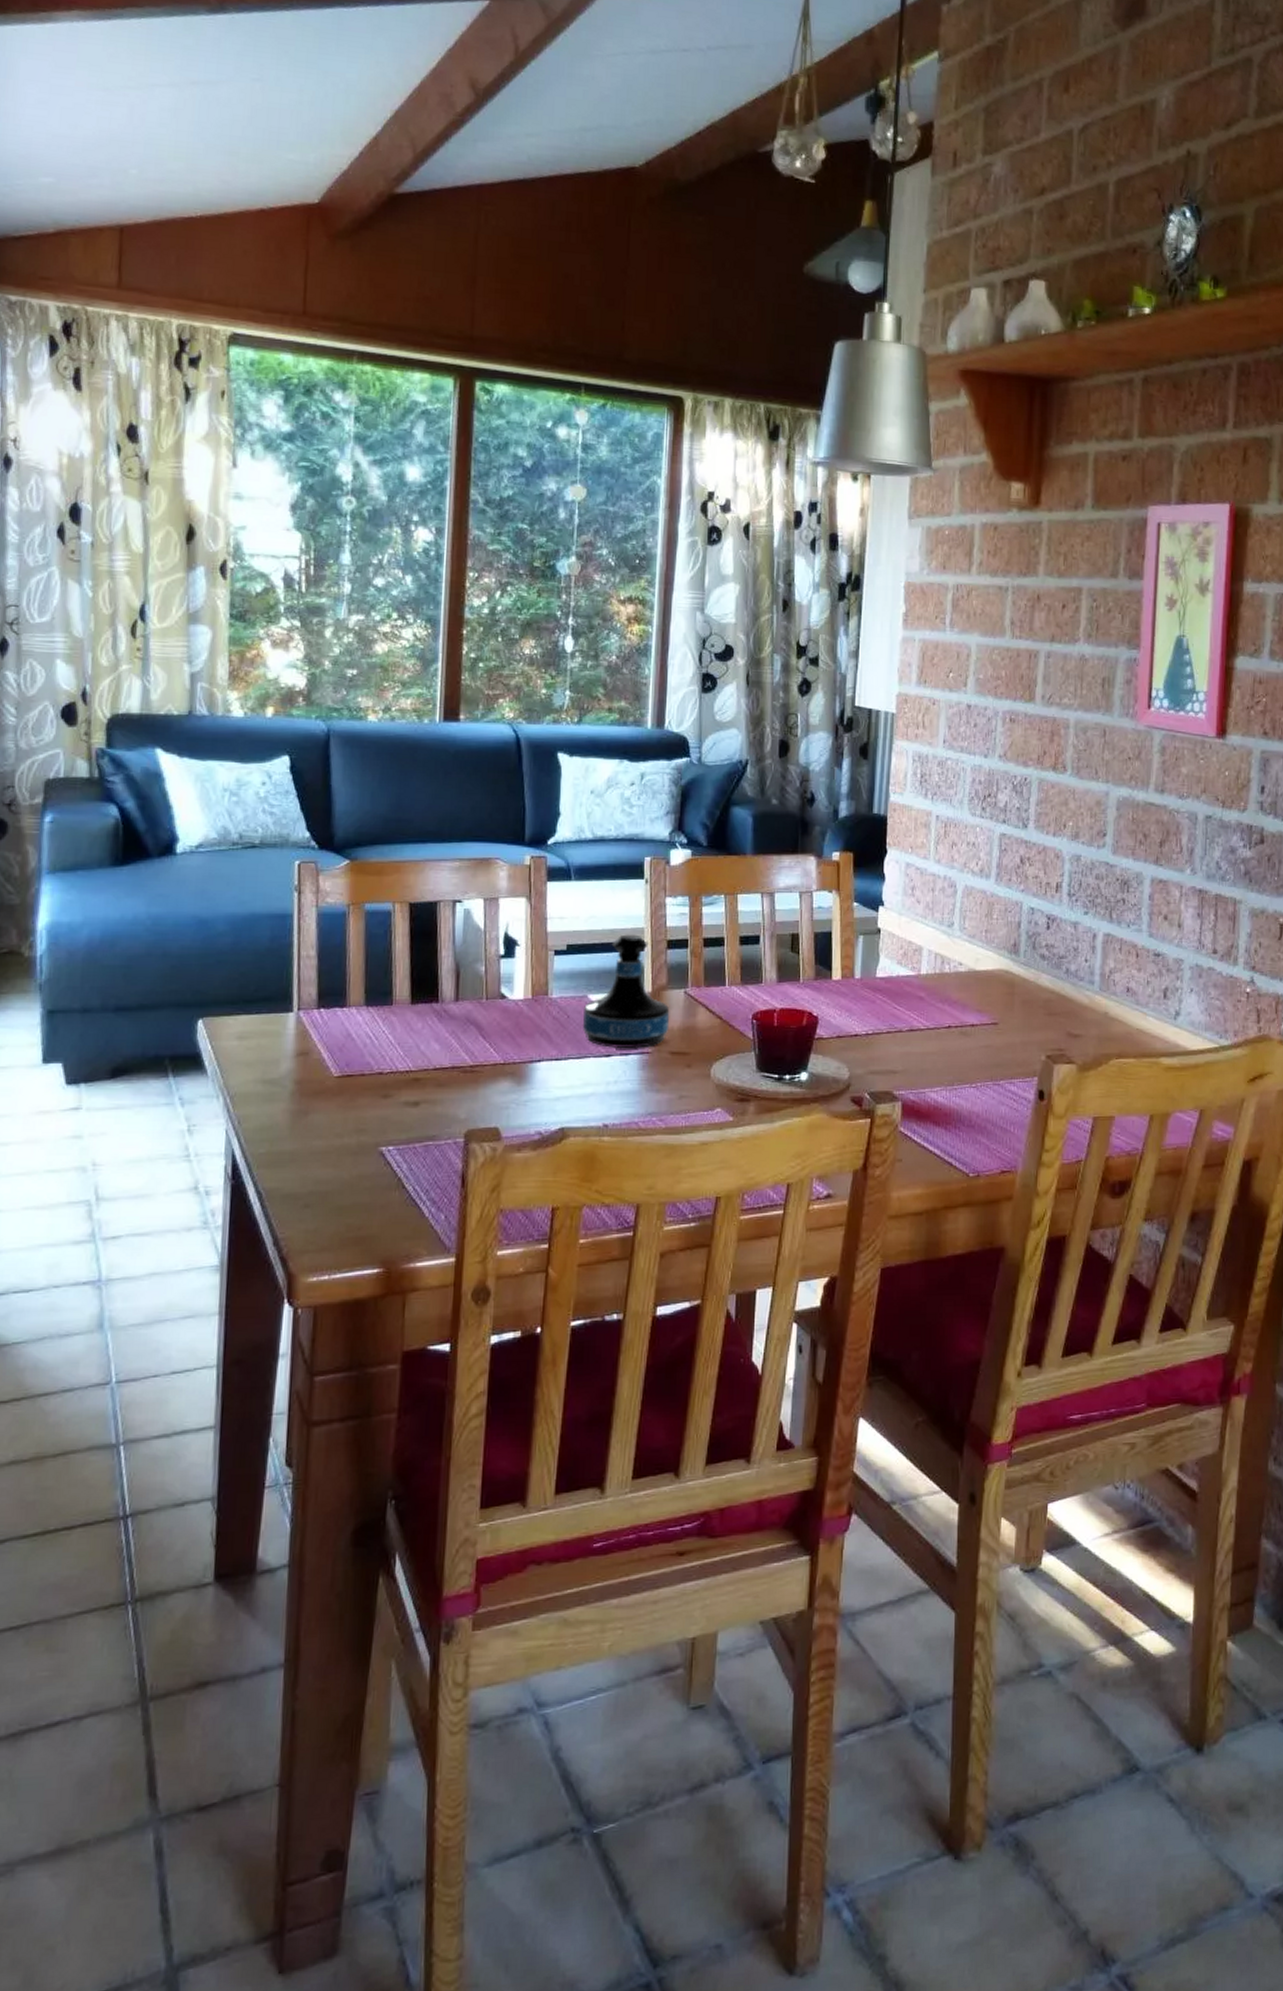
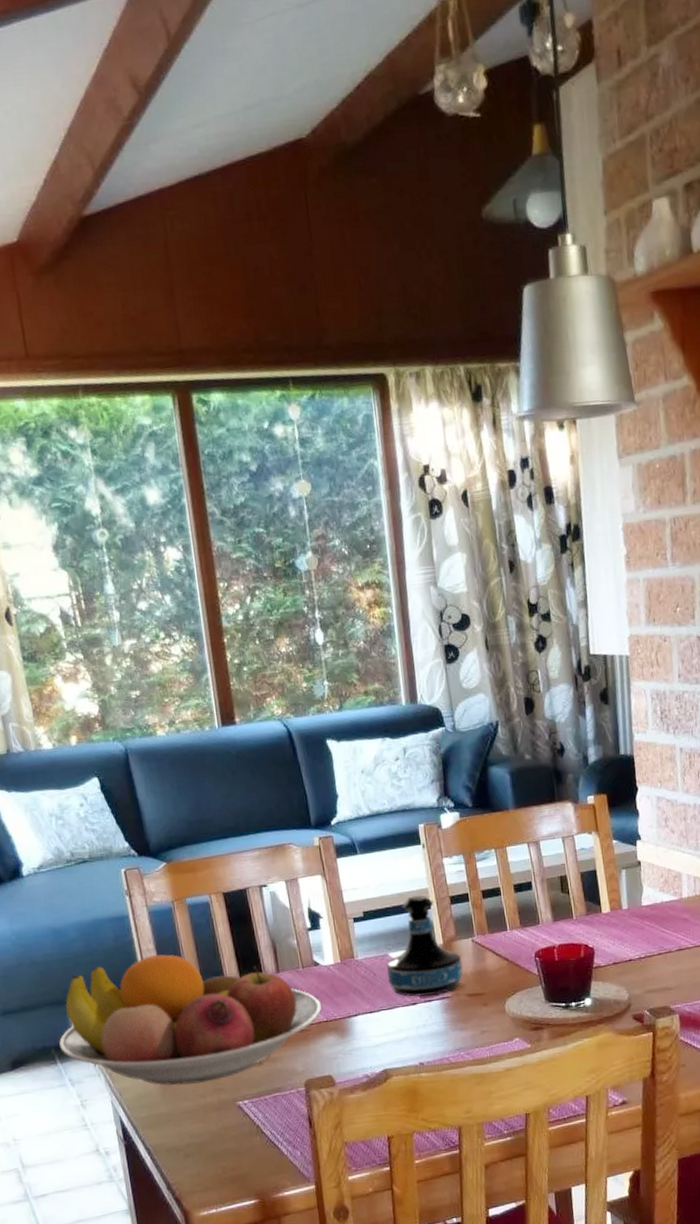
fruit bowl: none [176,964,500,1121] -> present [59,954,322,1085]

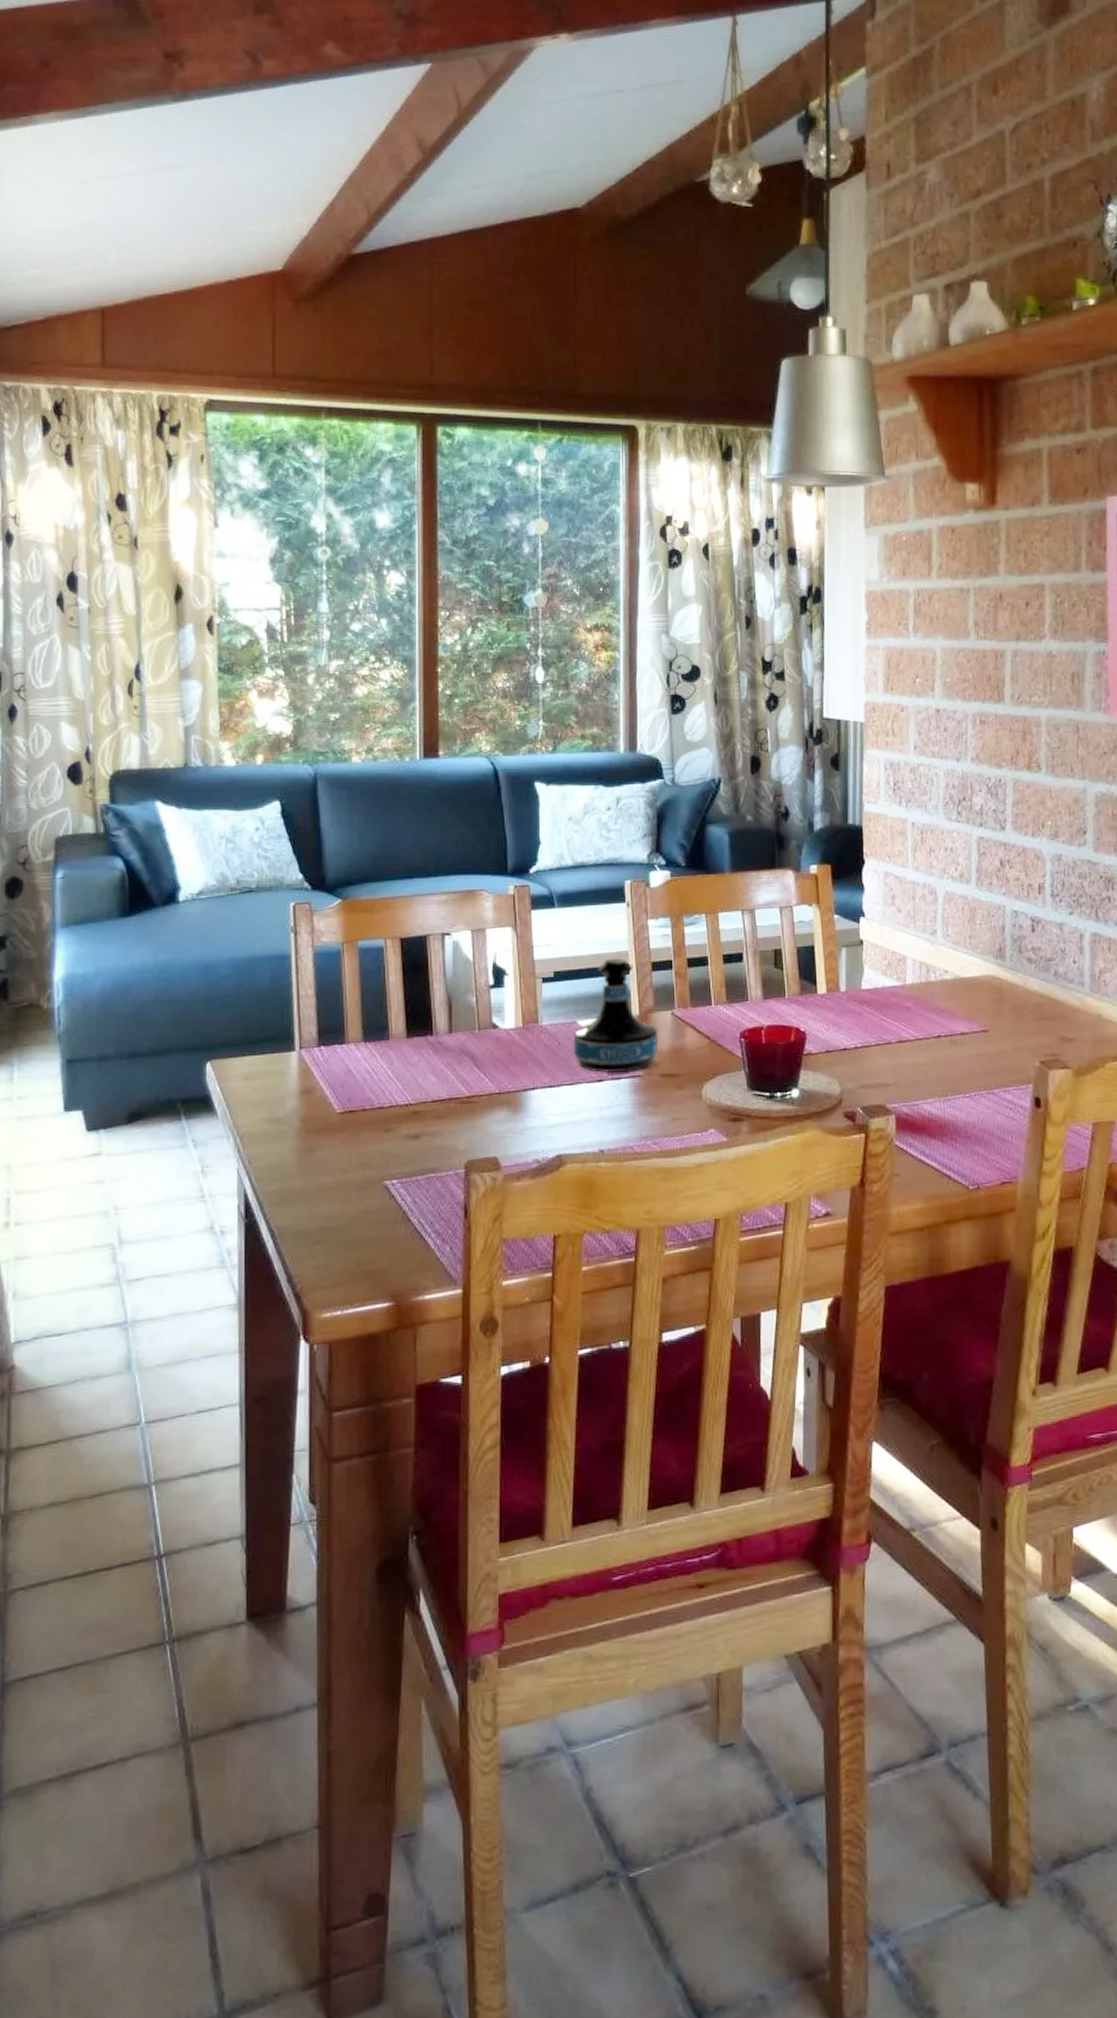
fruit bowl: present [59,954,322,1085] -> none [188,1002,495,1157]

